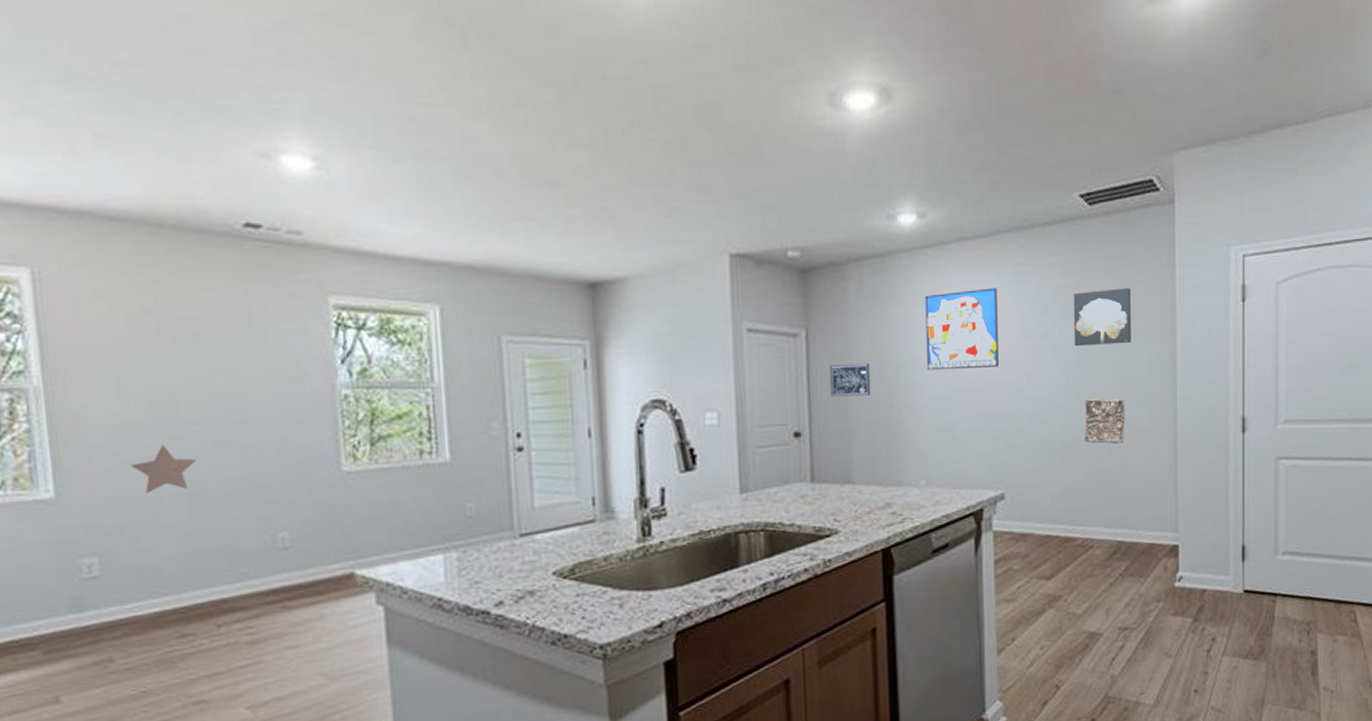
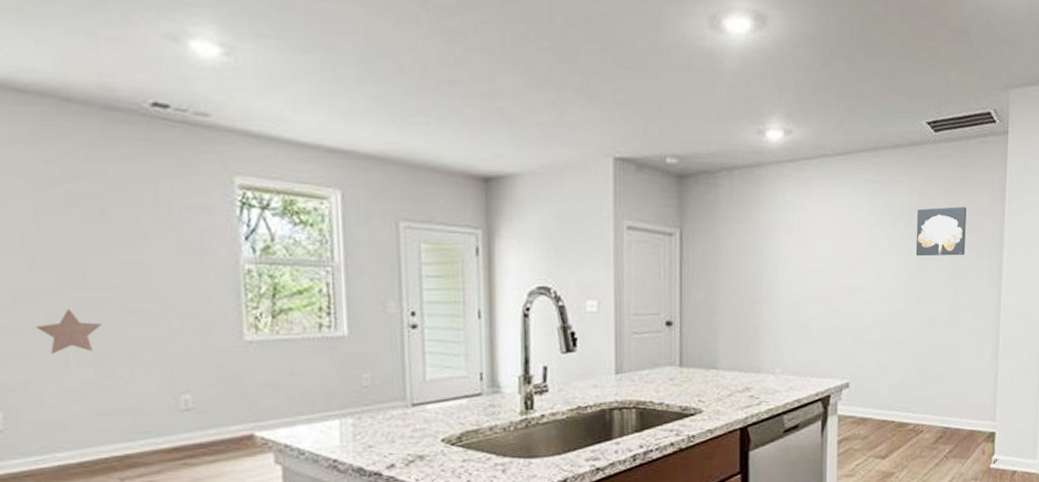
wall art: present [829,362,871,397] -> none [699,262,736,291]
wall art: present [925,288,999,371] -> none [786,200,851,272]
relief panel: present [1084,398,1125,444] -> none [920,303,957,342]

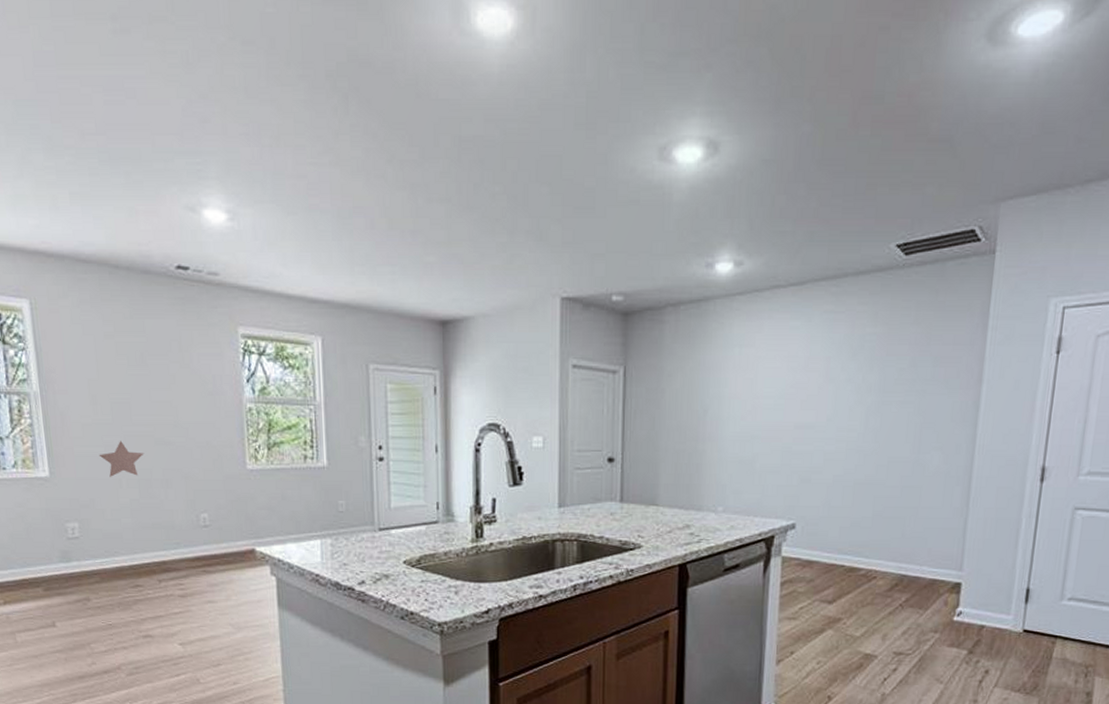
wall art: present [915,207,967,257] -> none [876,337,940,392]

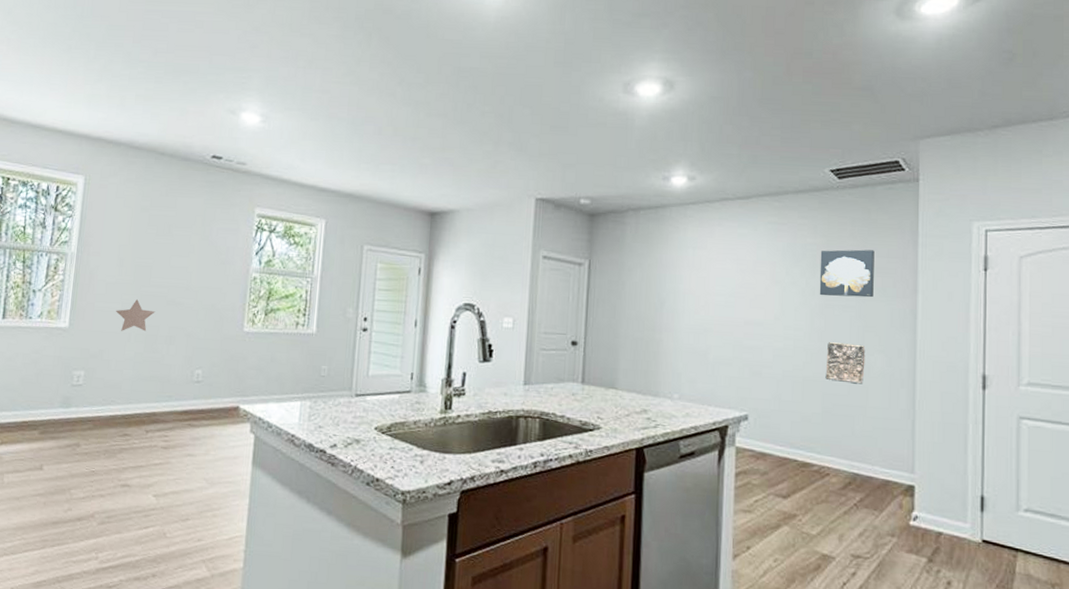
wall art: none [876,337,940,392] -> present [819,249,875,298]
relief panel: none [878,442,922,485] -> present [825,342,866,384]

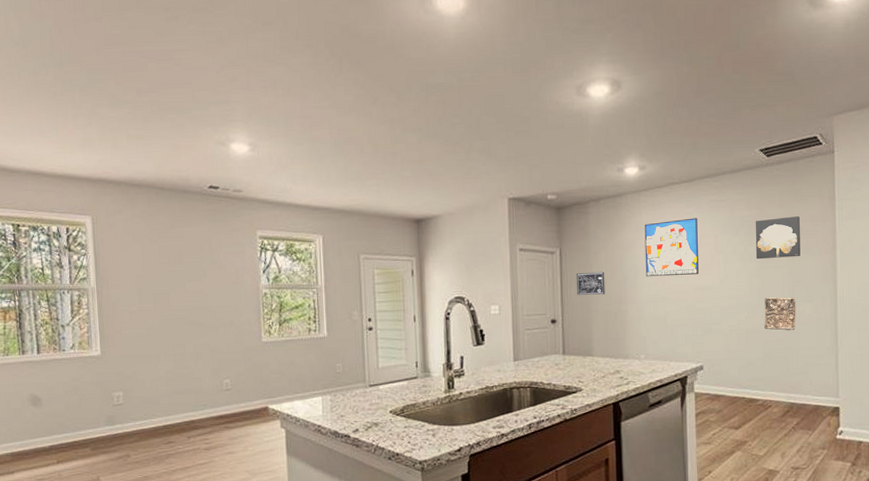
decorative star: present [115,299,156,332] -> none [142,324,179,353]
wall art: none [604,291,639,318] -> present [576,271,605,295]
wall art: none [686,240,752,306] -> present [644,218,699,277]

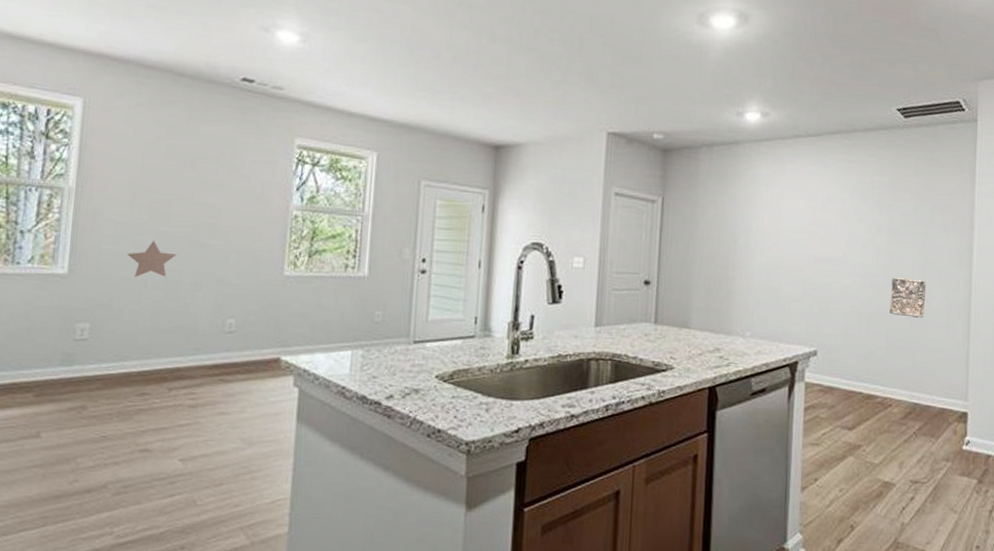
decorative star: none [142,324,179,353] -> present [127,241,177,277]
wall art: present [576,271,605,295] -> none [678,228,712,256]
wall art: present [644,218,699,277] -> none [759,177,823,243]
wall art: present [755,216,800,260] -> none [885,187,936,234]

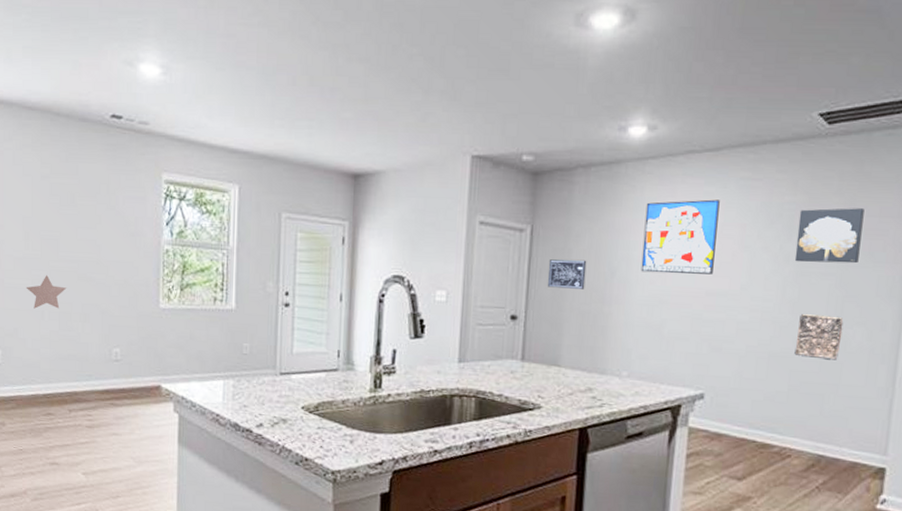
wall art: none [678,228,712,256] -> present [548,259,587,289]
wall art: none [759,177,823,243] -> present [641,199,720,275]
wall art: none [885,187,936,234] -> present [794,208,865,264]

